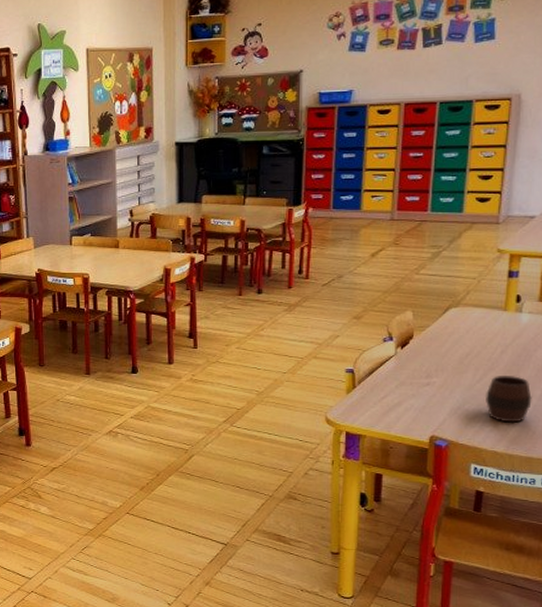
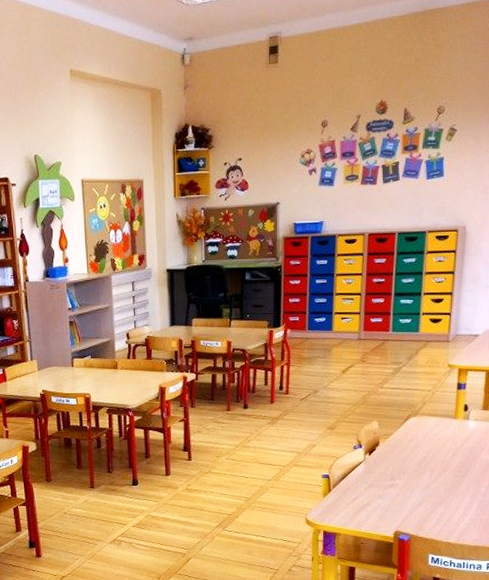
cup: present [485,376,532,423] -> none [439,476,478,517]

